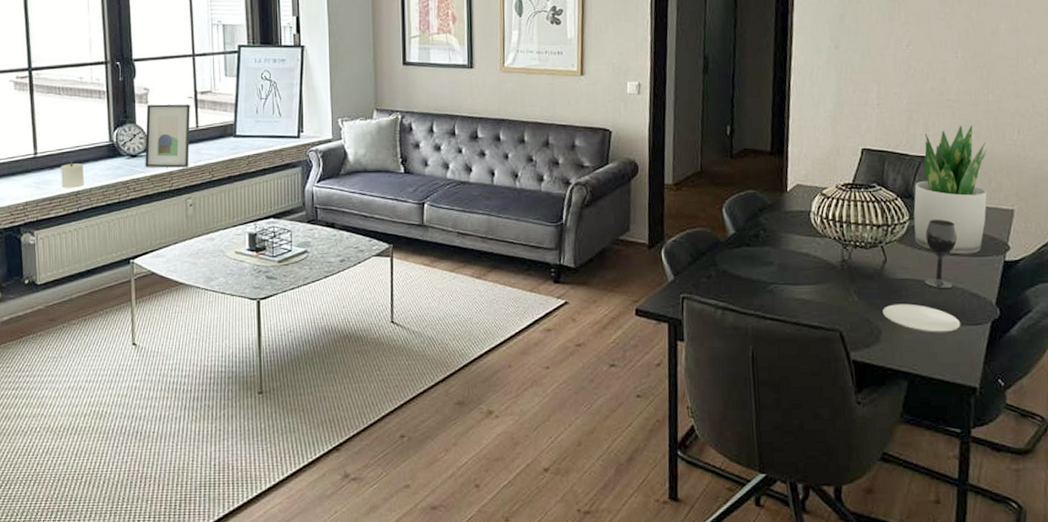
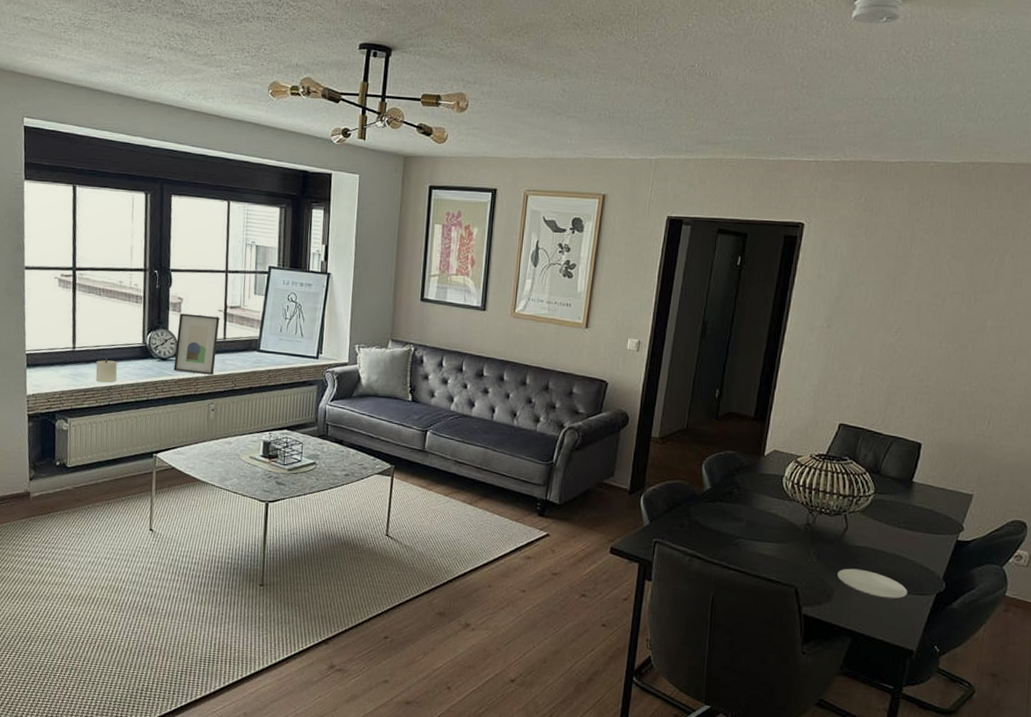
planter: present [913,125,987,255] -> none [876,411,957,531]
wine glass: present [924,219,958,289] -> none [880,495,917,560]

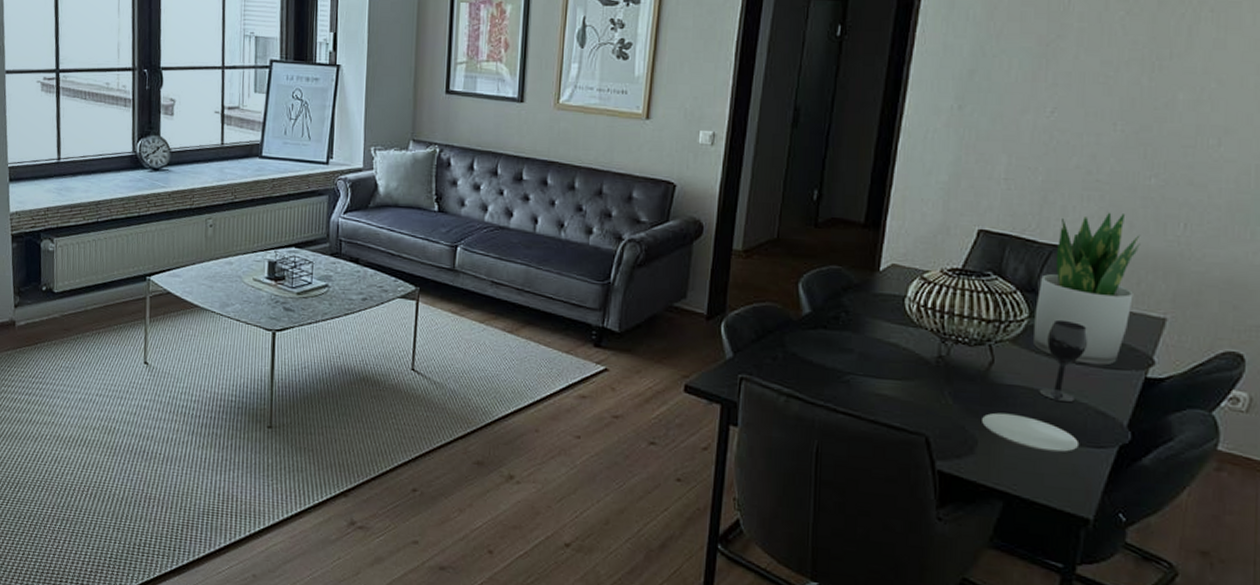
candle: present [95,357,117,383] -> none [82,168,106,198]
picture frame: present [173,313,221,375] -> none [167,117,218,186]
planter: none [876,411,957,531] -> present [1032,212,1141,366]
wine glass: none [880,495,917,560] -> present [1039,319,1089,403]

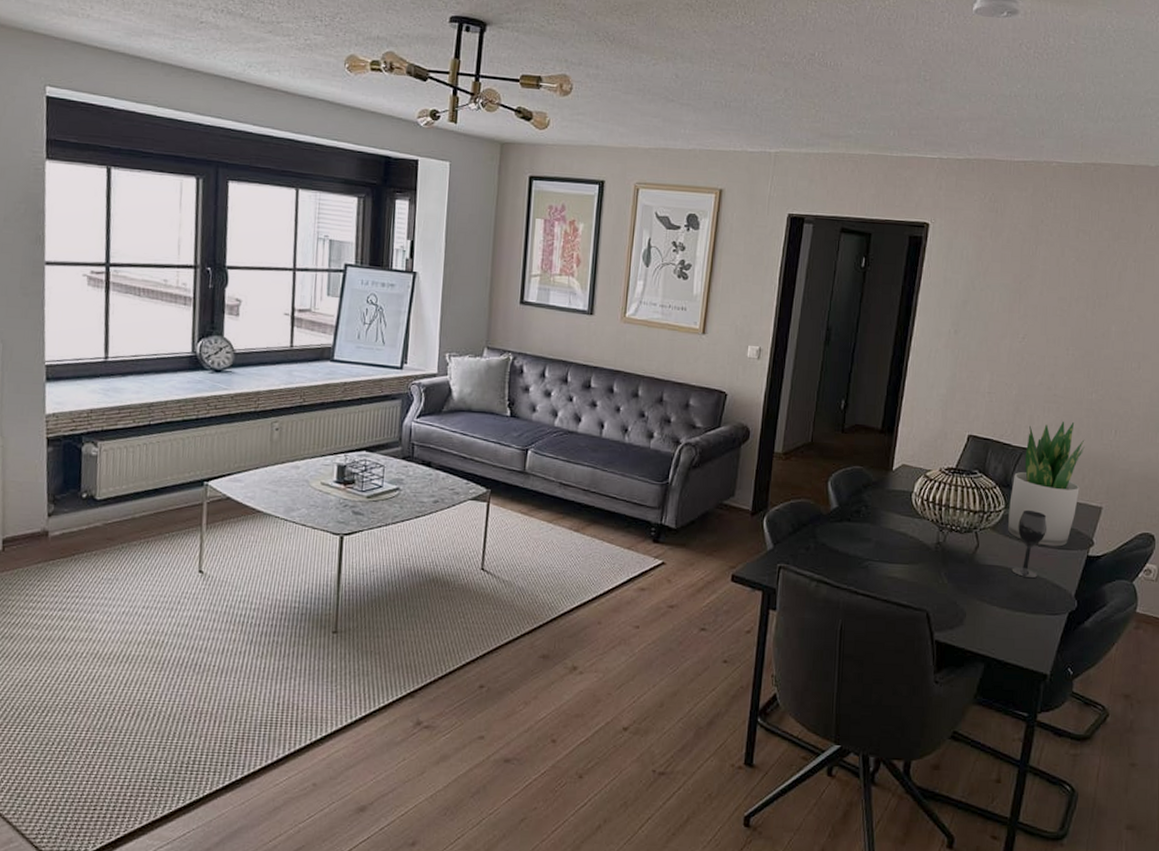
plate: present [982,412,1080,453] -> none [969,589,1041,621]

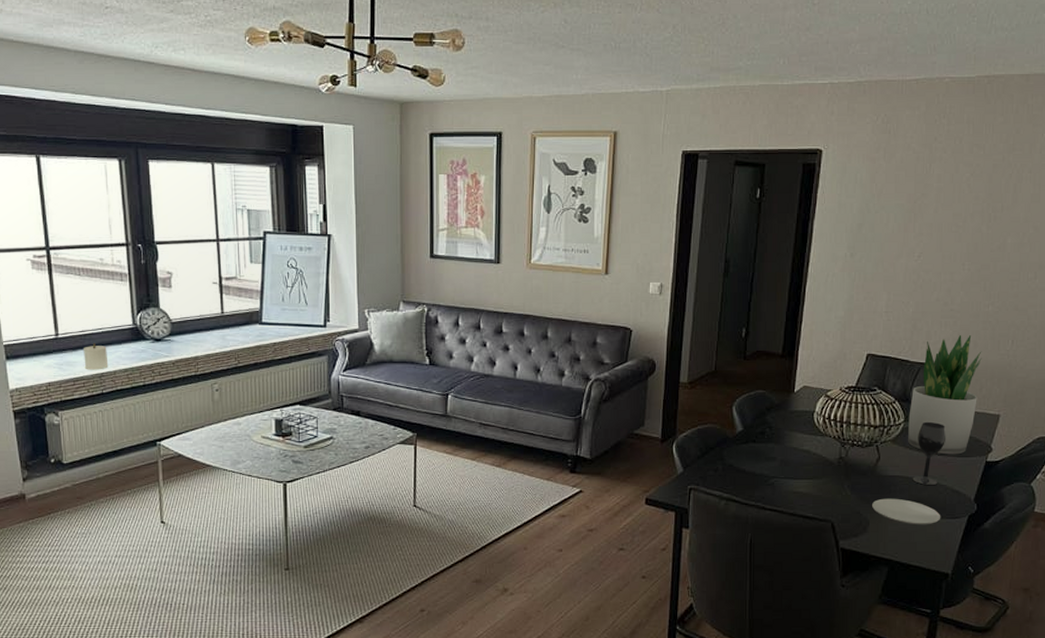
candle: none [133,368,160,400] -> present [84,342,109,370]
plate: none [969,589,1041,621] -> present [872,498,941,525]

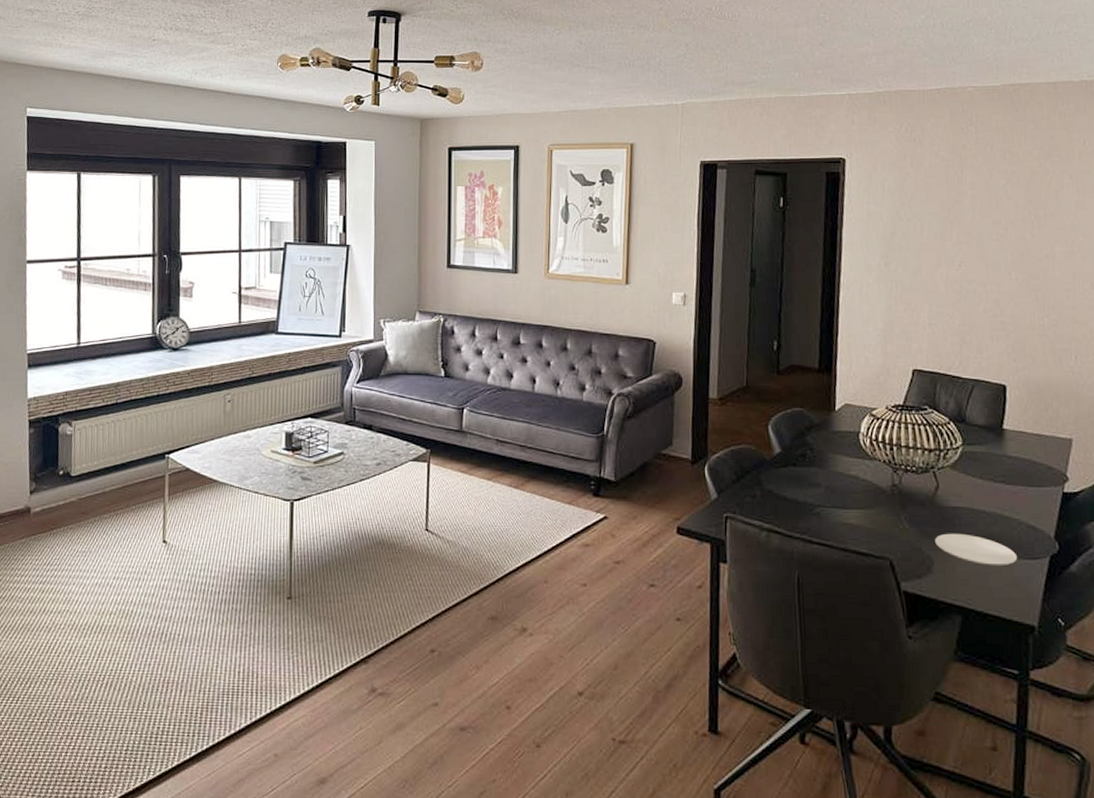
candle: present [84,342,109,370] -> none [102,351,126,379]
planter: present [907,334,982,455] -> none [966,349,1044,484]
wine glass: present [912,421,947,486] -> none [978,445,1013,520]

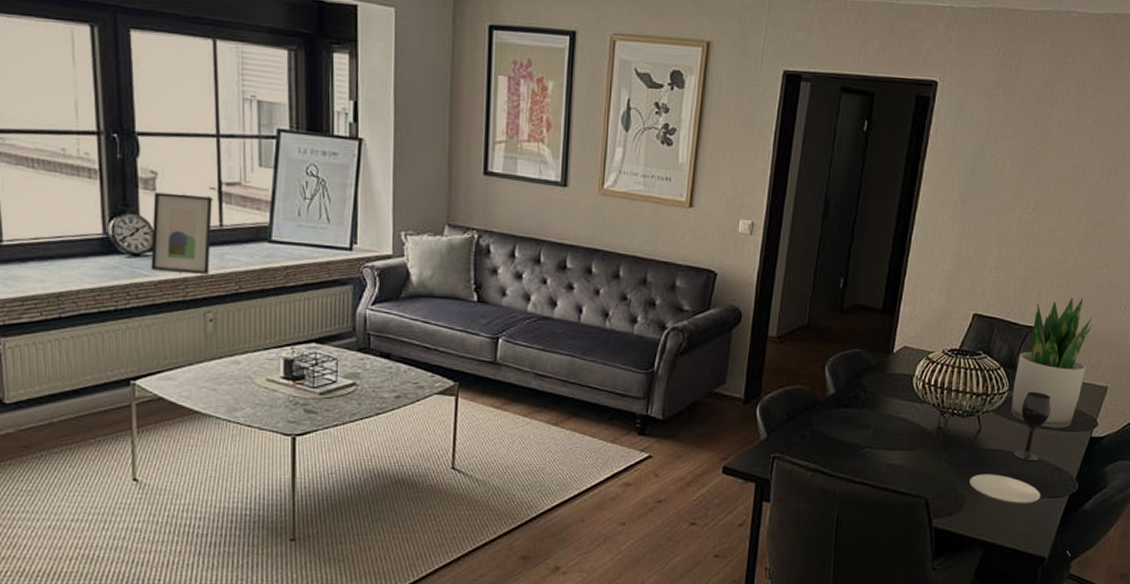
picture frame: none [186,298,235,363] -> present [151,192,214,274]
planter: none [966,349,1044,484] -> present [1010,297,1094,429]
wine glass: none [978,445,1013,520] -> present [1013,391,1052,462]

